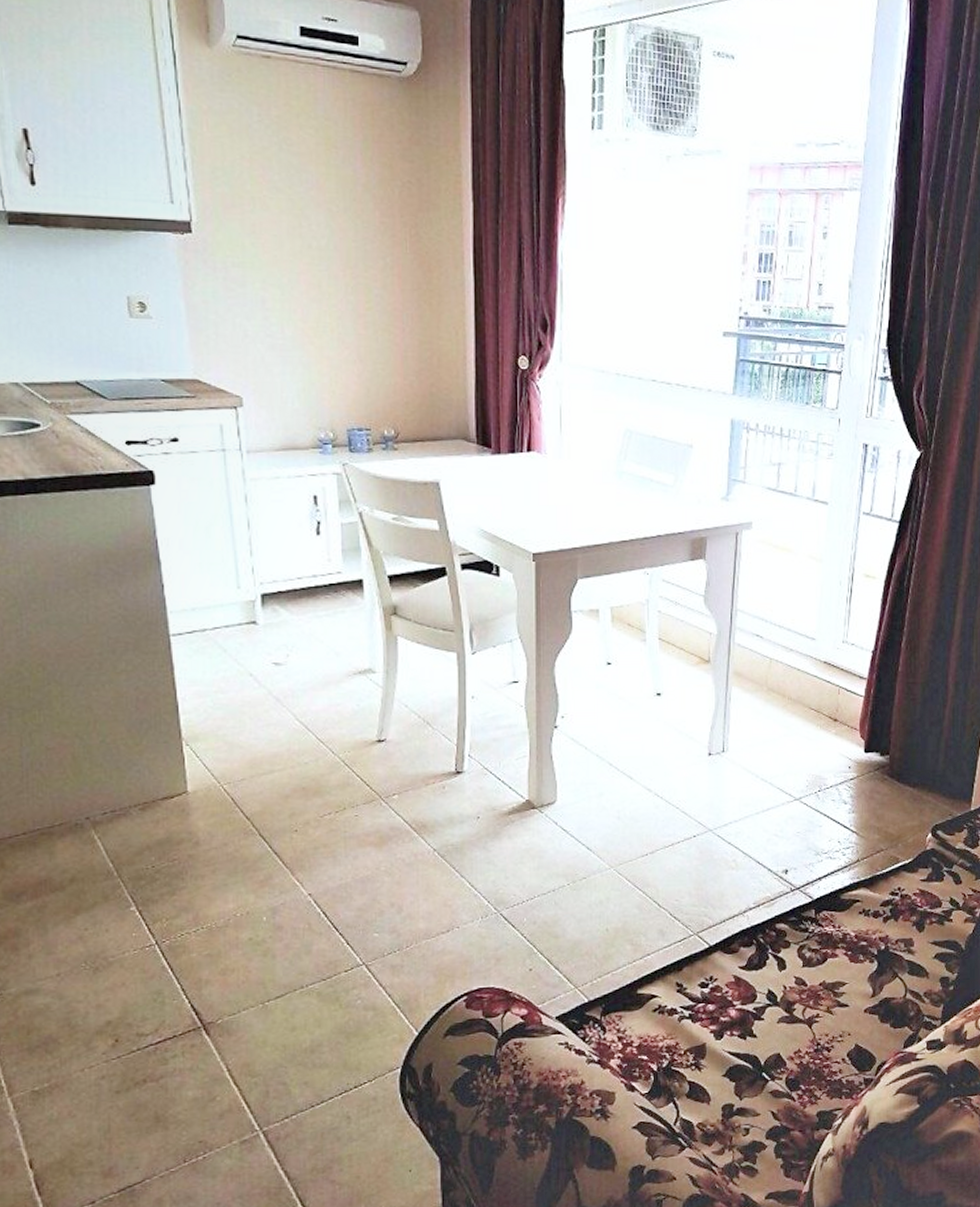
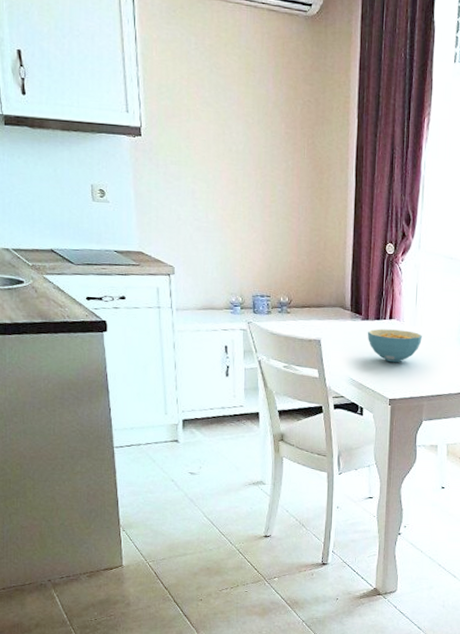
cereal bowl: none [499,464,571,507] -> present [367,329,422,363]

